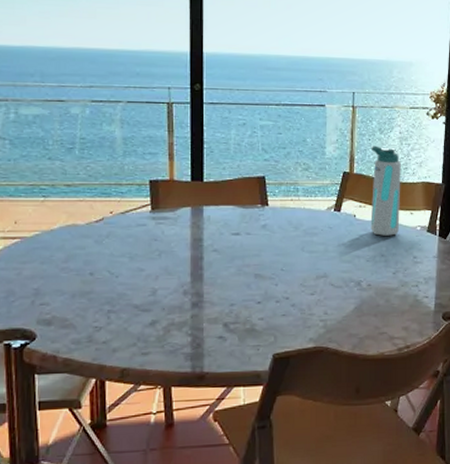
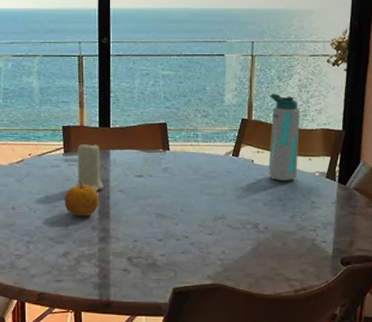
fruit: none [151,240,191,281] -> present [64,180,98,217]
candle: none [164,196,196,253] -> present [75,141,104,192]

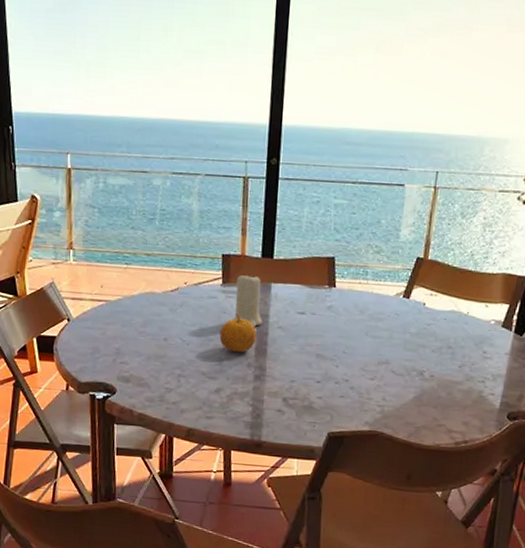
water bottle: present [268,93,300,181] -> none [440,231,482,328]

